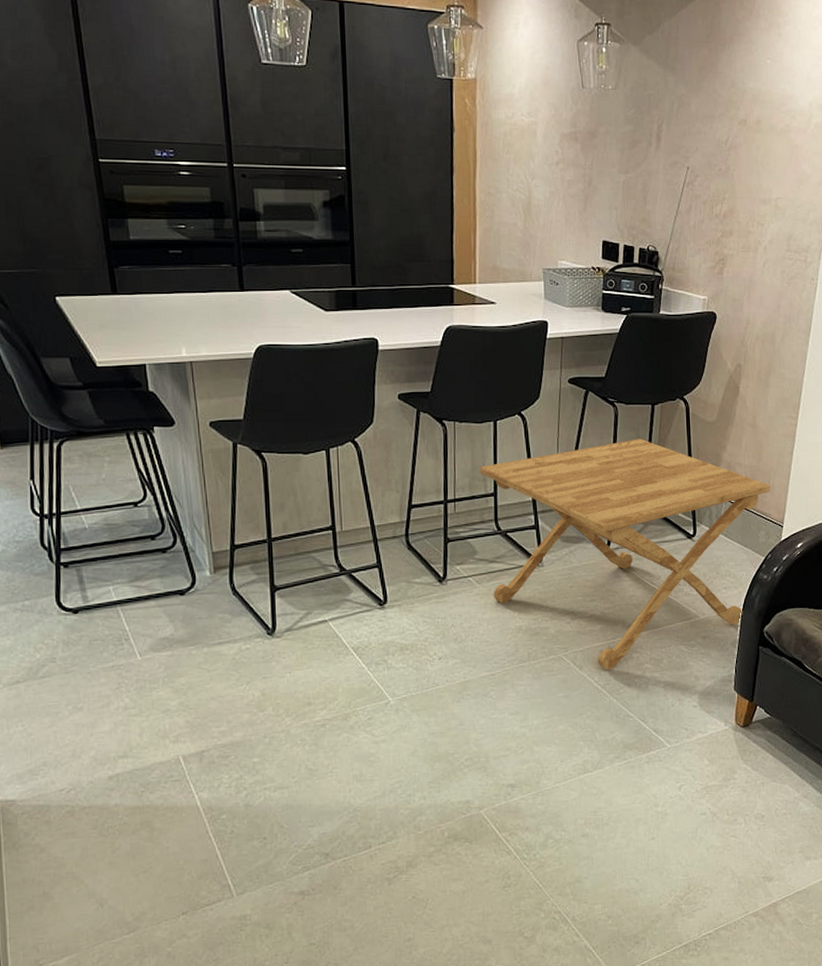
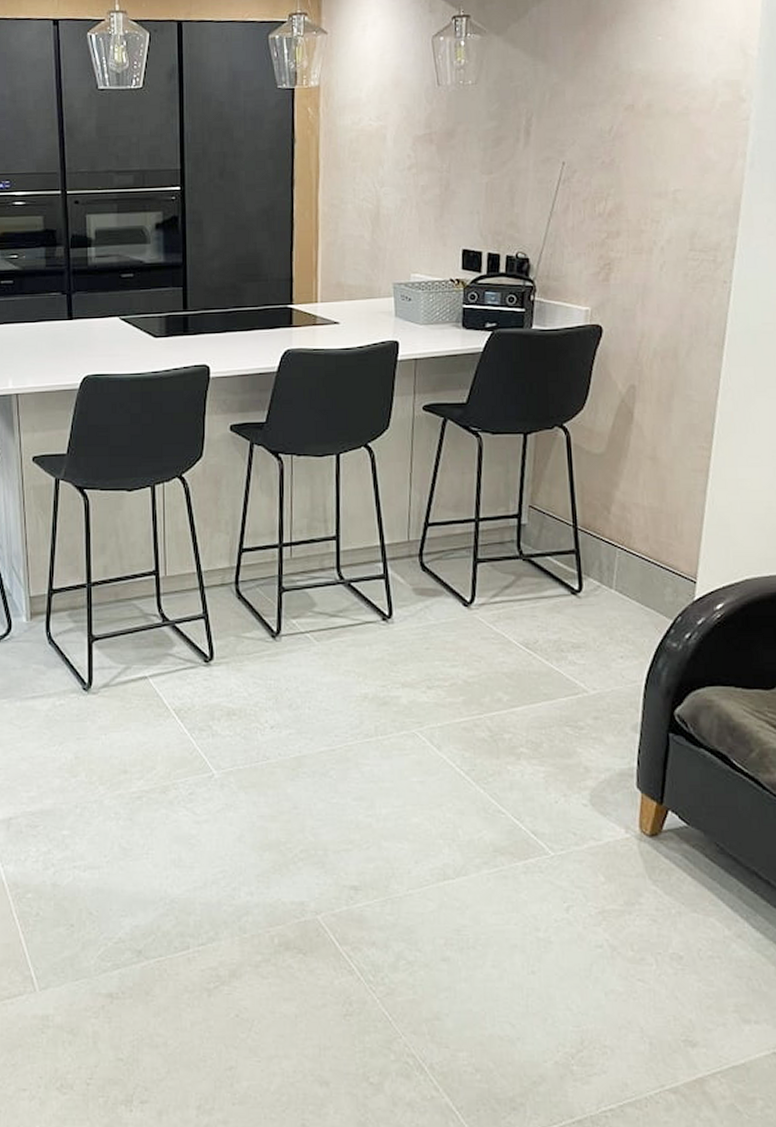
side table: present [480,439,770,670] -> none [320,474,678,753]

